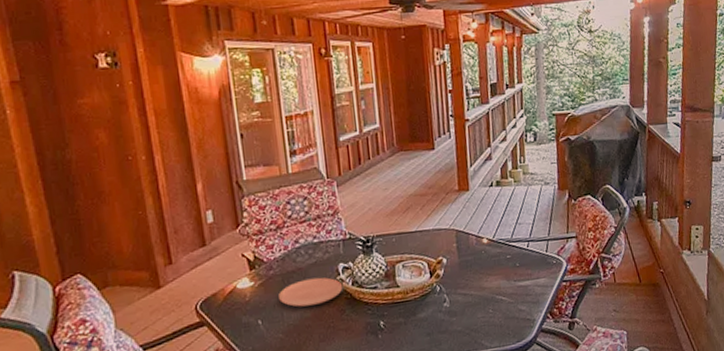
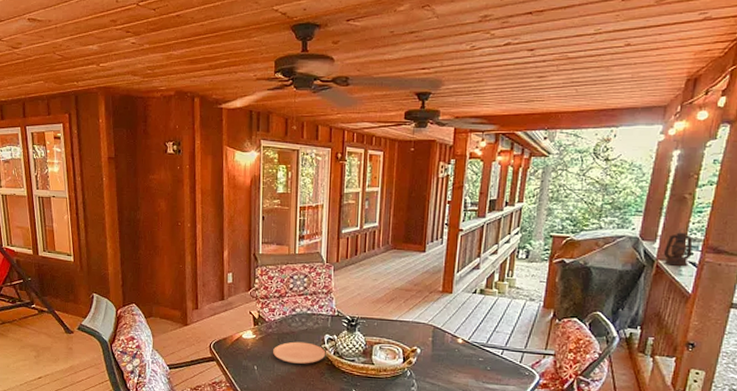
lantern: none [652,91,675,129] -> present [664,228,693,267]

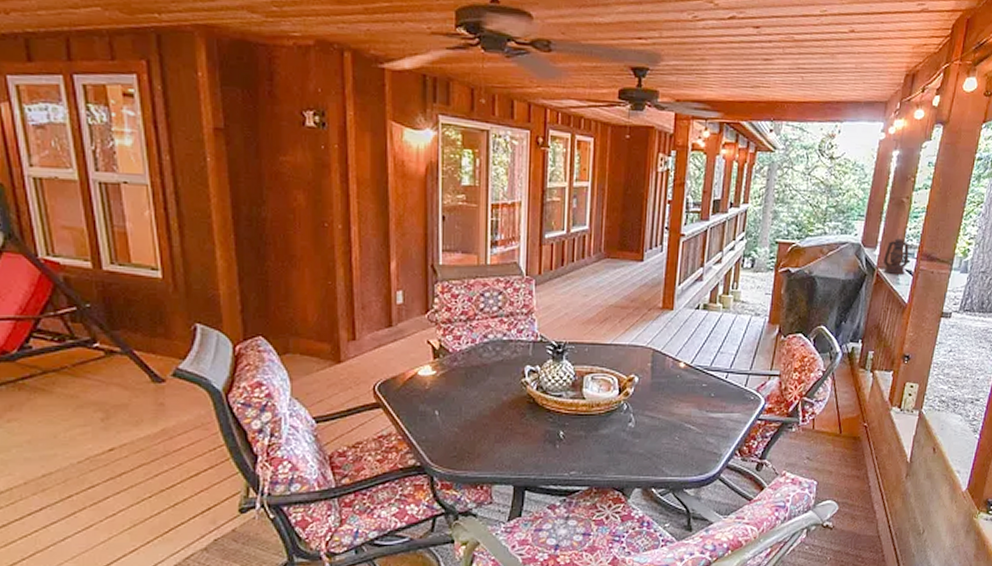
plate: present [273,341,326,364] -> none [460,376,527,404]

